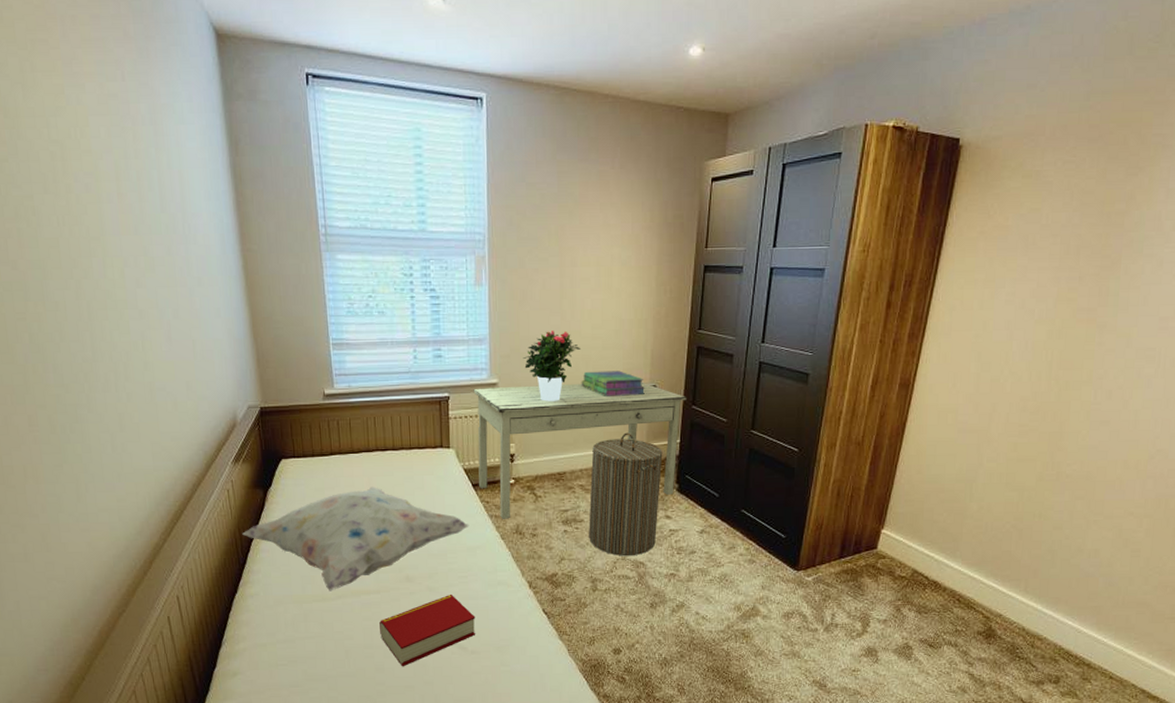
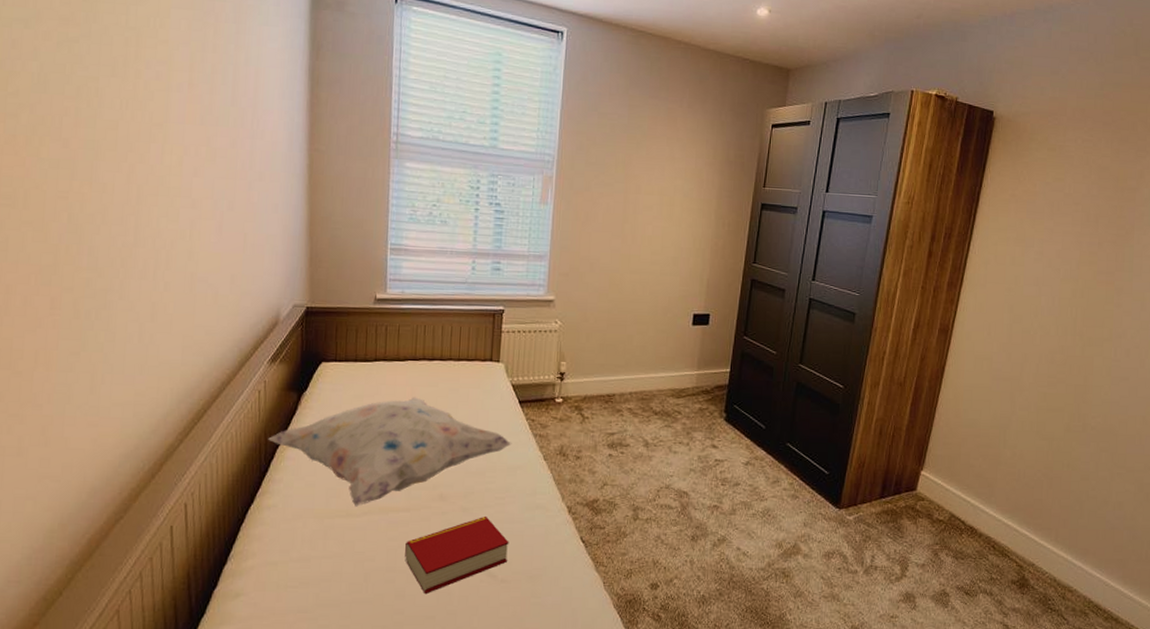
desk: present [473,381,687,519] -> none [526,303,739,439]
potted flower: present [523,330,581,402] -> none [581,252,640,322]
stack of books: present [581,371,646,396] -> none [637,295,700,323]
laundry hamper: present [589,432,663,556] -> none [634,358,713,485]

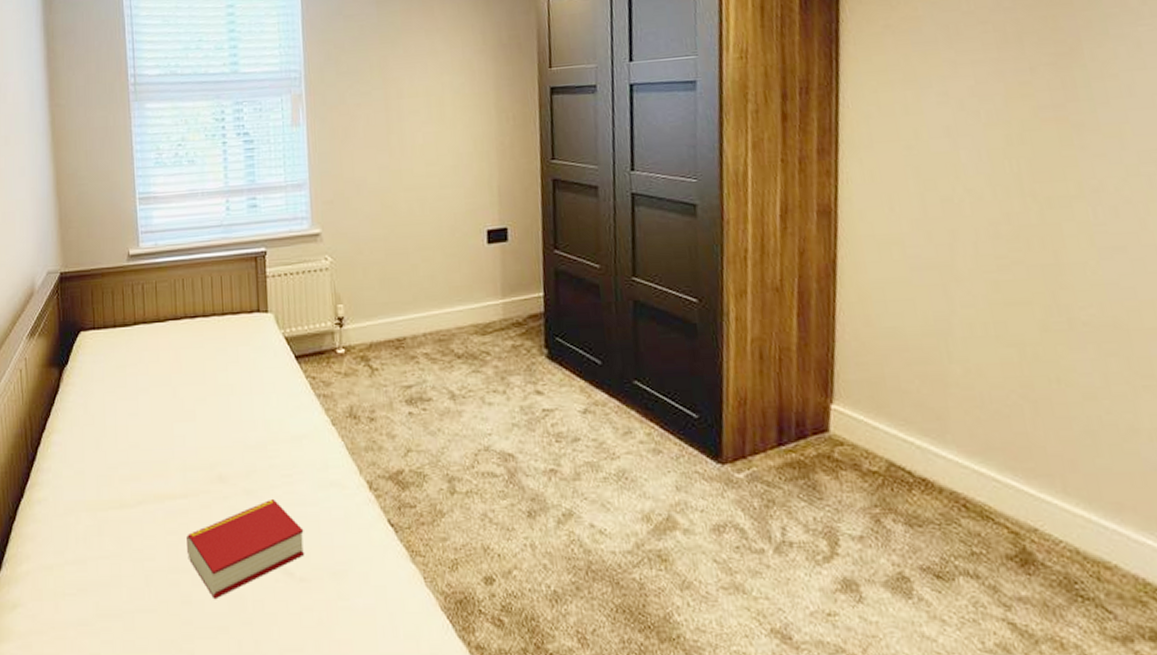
decorative pillow: present [268,397,512,507] -> none [33,362,293,496]

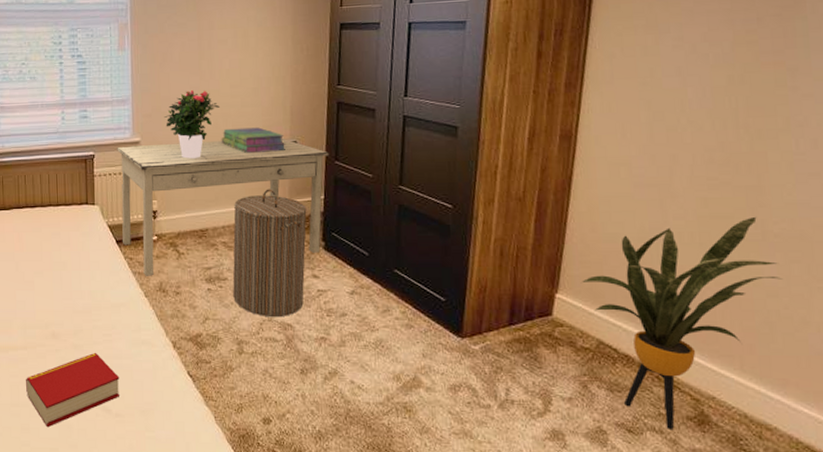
desk: none [293,224,547,399] -> present [117,138,329,276]
potted flower: none [348,169,415,253] -> present [164,89,221,159]
stack of books: none [417,212,495,243] -> present [221,127,286,153]
laundry hamper: none [436,286,527,446] -> present [233,189,307,318]
house plant: none [860,301,1099,574] -> present [582,216,782,431]

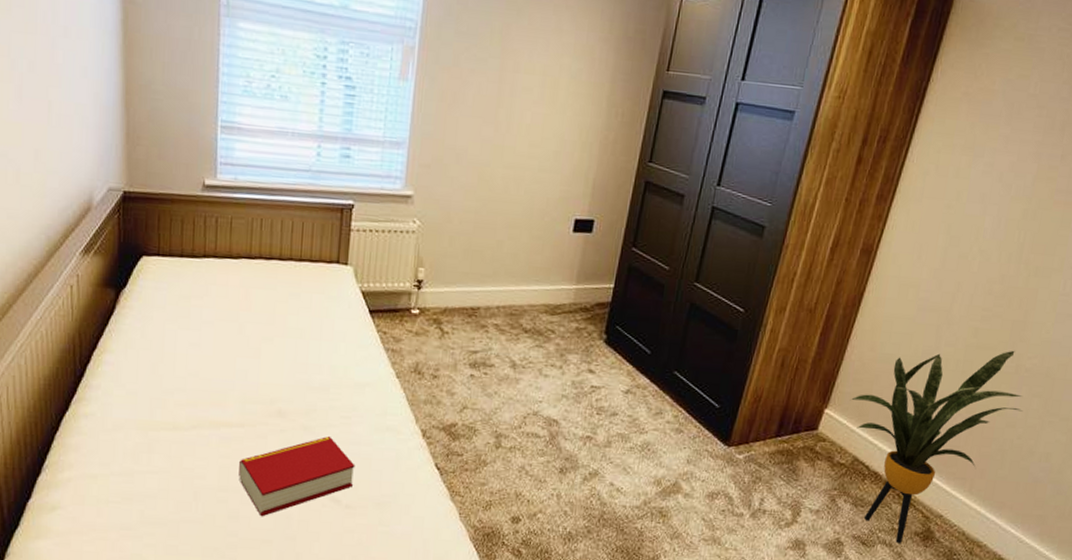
desk: present [117,138,329,276] -> none [377,199,627,355]
potted flower: present [164,89,221,159] -> none [445,142,514,225]
stack of books: present [221,127,286,153] -> none [509,194,582,229]
laundry hamper: present [233,189,307,318] -> none [498,269,594,412]

